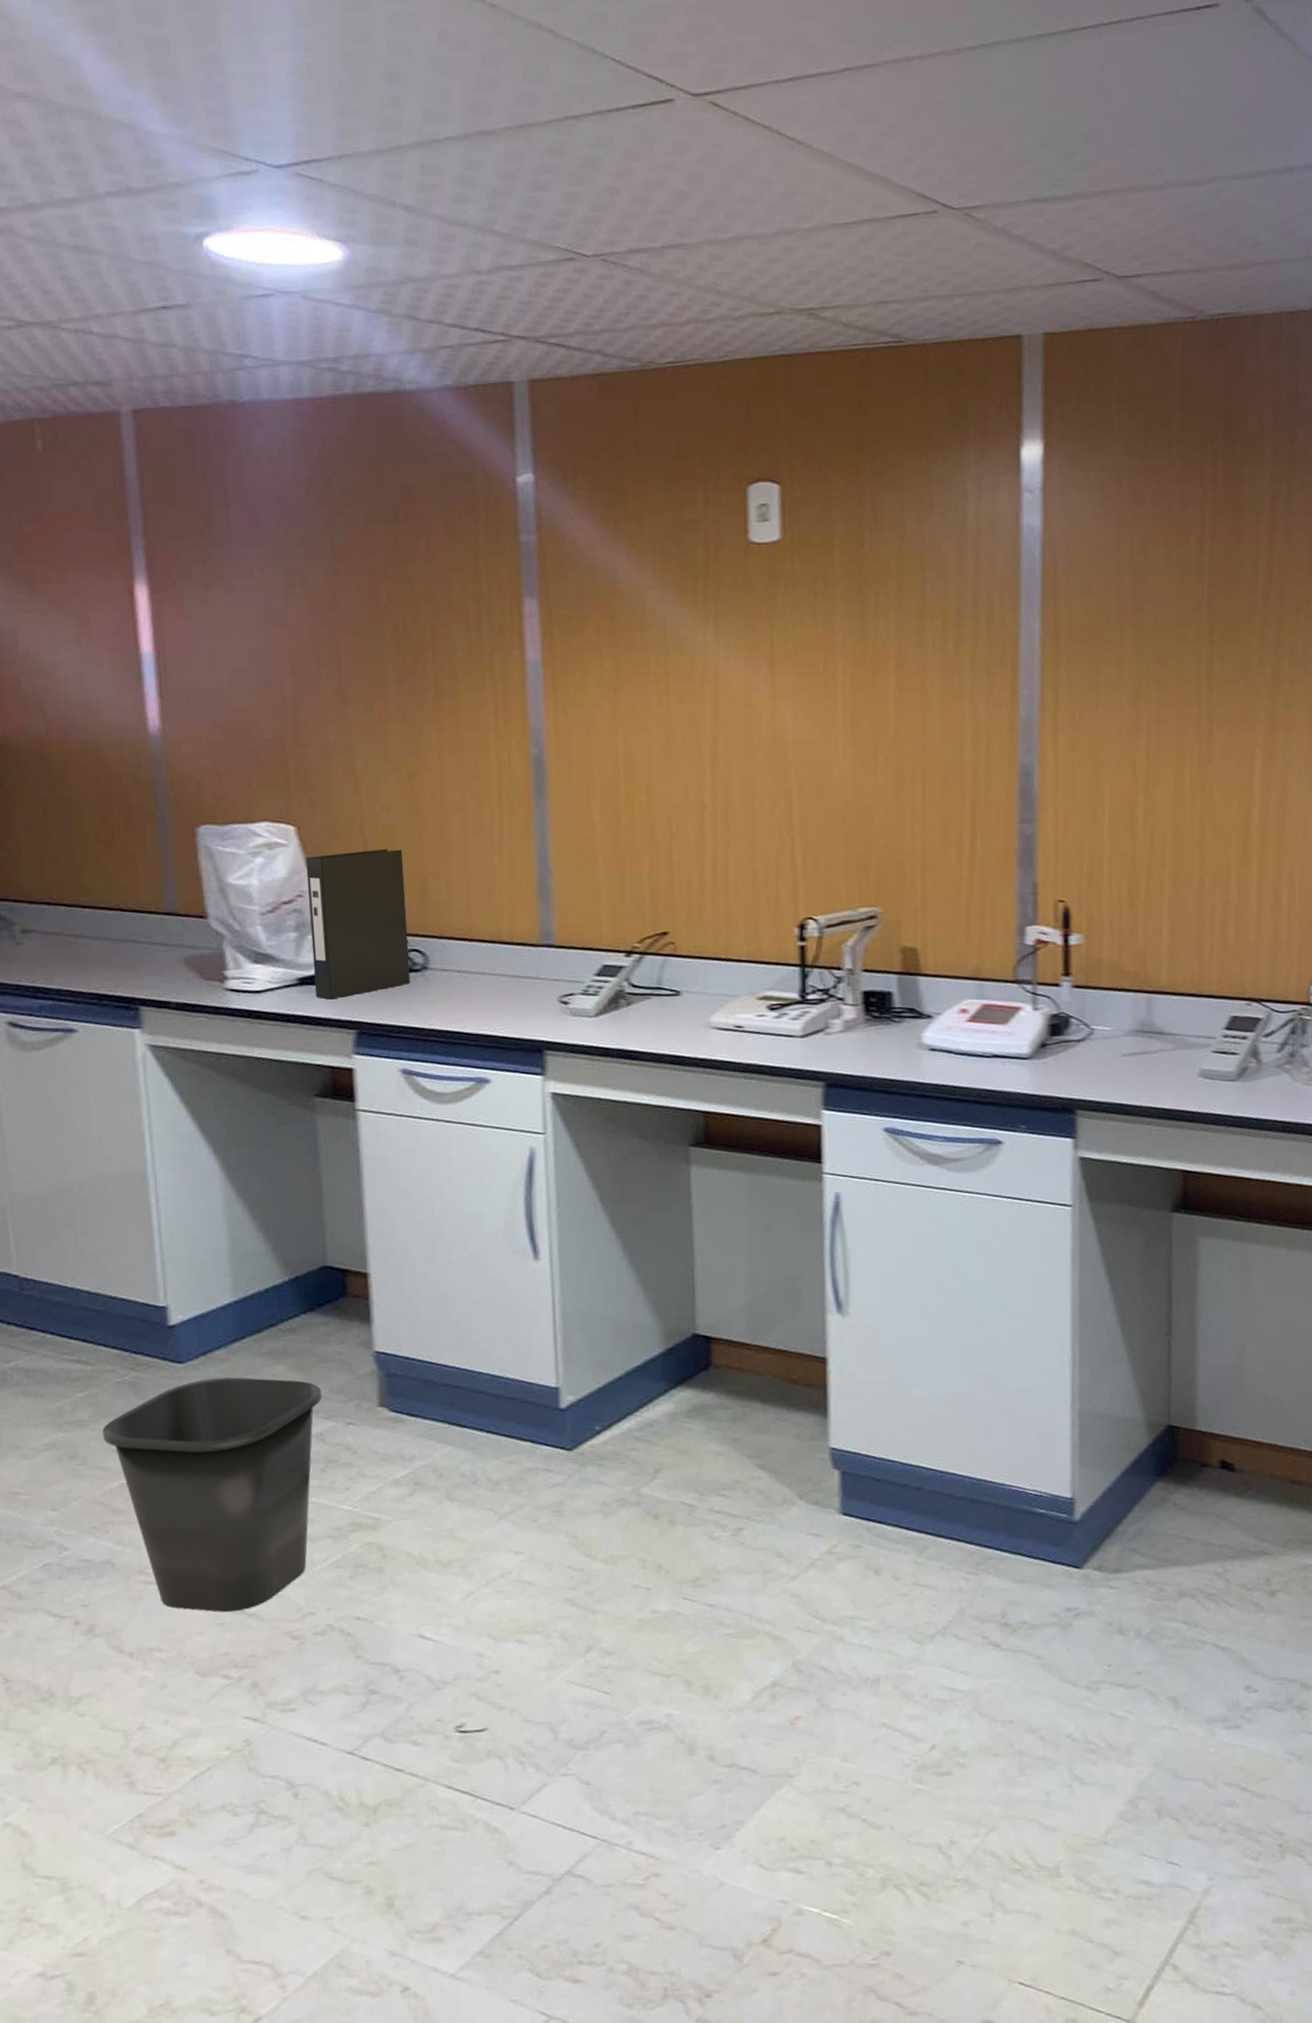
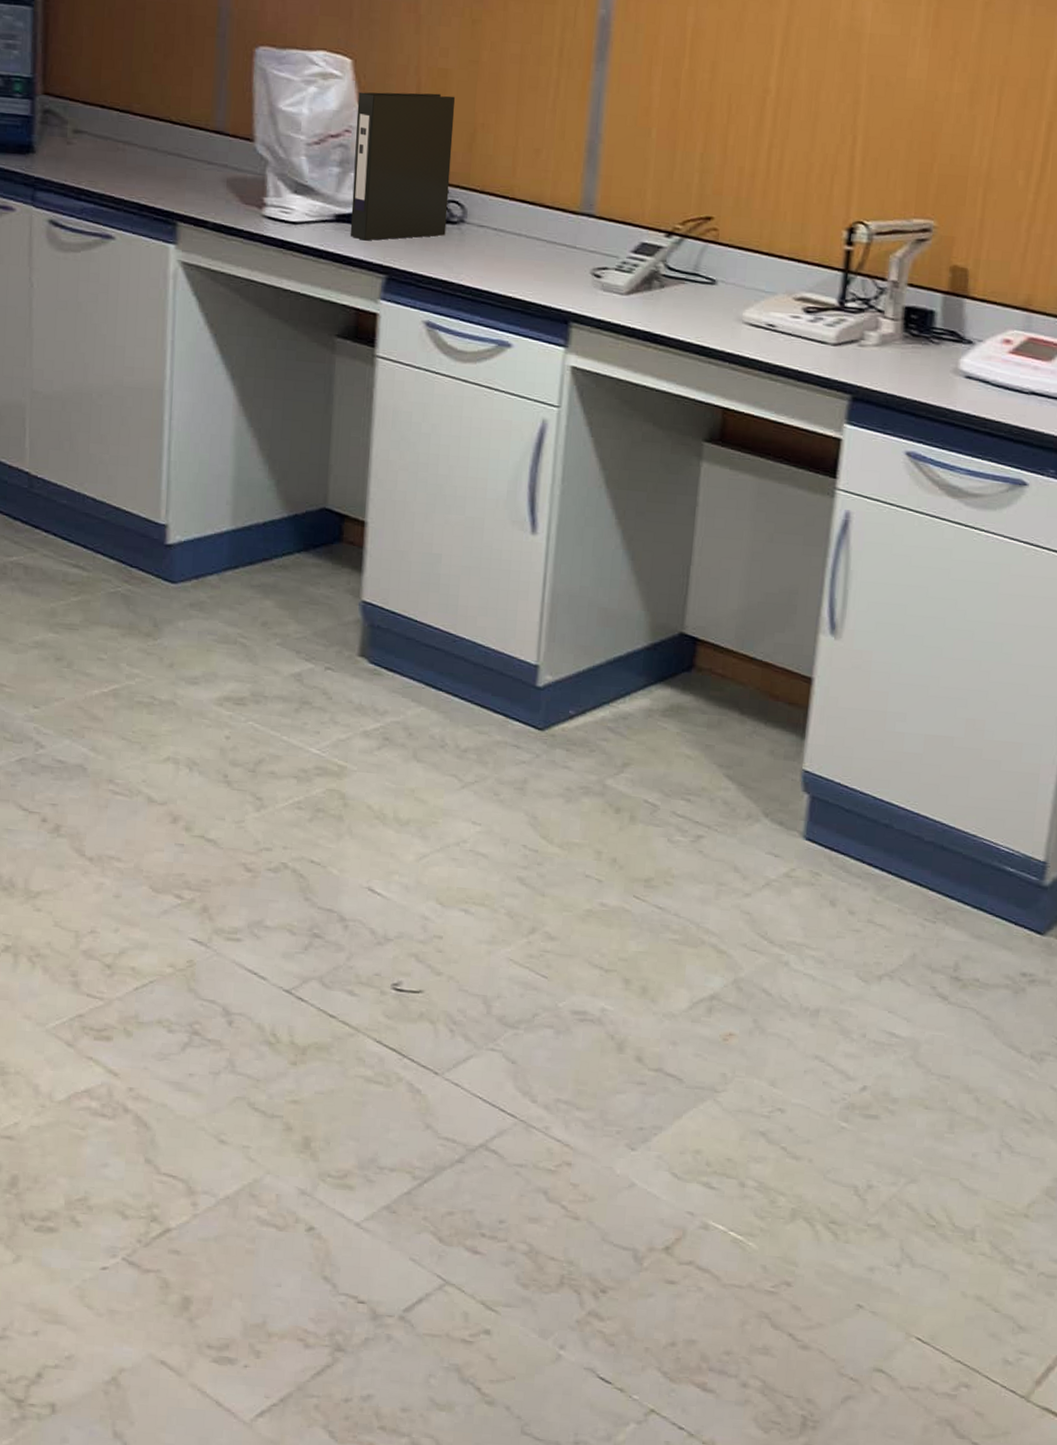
waste bin: present [102,1377,323,1612] -> none [90,602,306,835]

